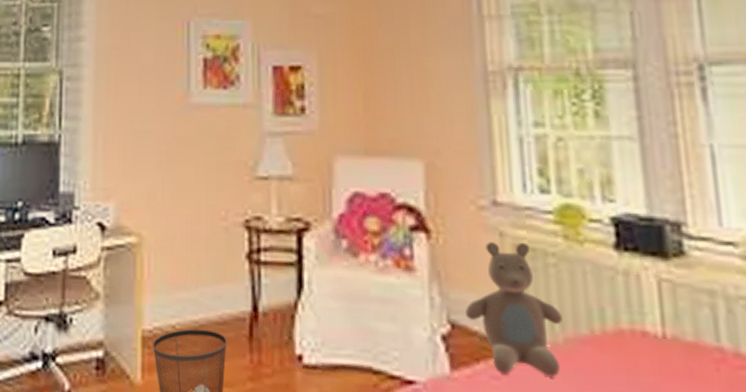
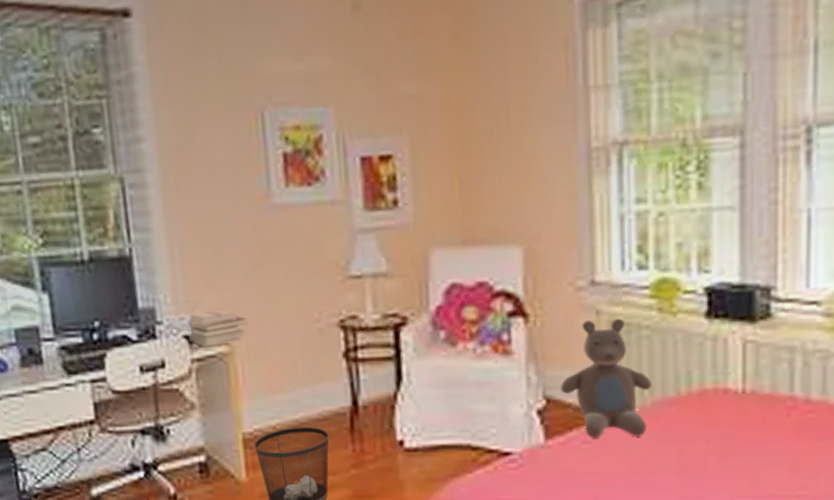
books: none [102,199,158,237] -> present [189,309,247,348]

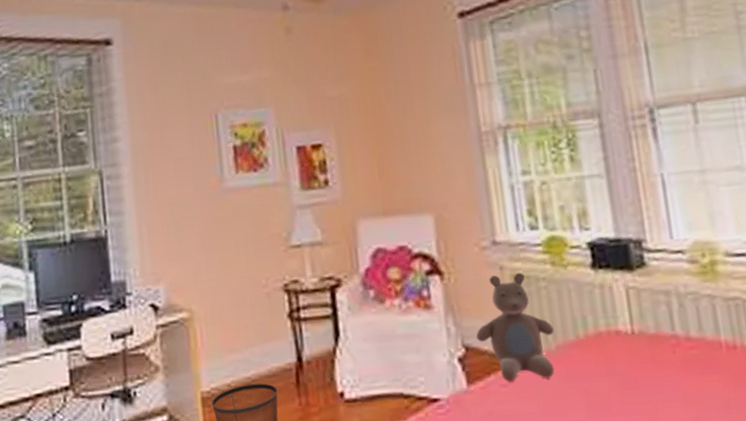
books: present [189,309,247,348] -> none [154,279,205,315]

